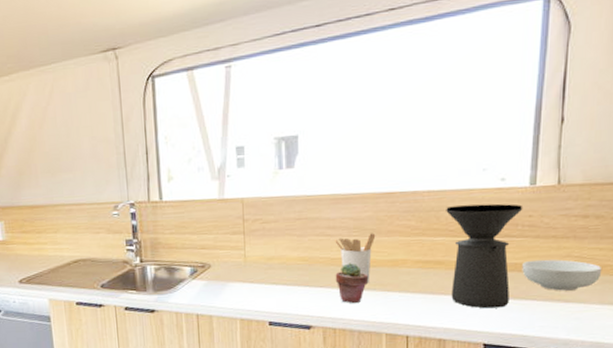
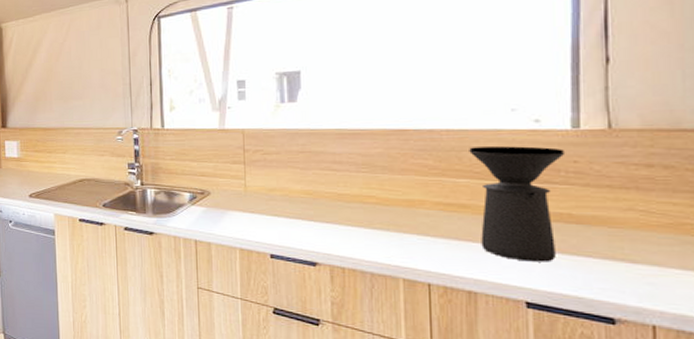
utensil holder: present [335,233,376,283] -> none [341,170,388,223]
potted succulent: present [335,263,369,303] -> none [343,200,381,242]
cereal bowl: present [522,259,602,291] -> none [570,211,680,250]

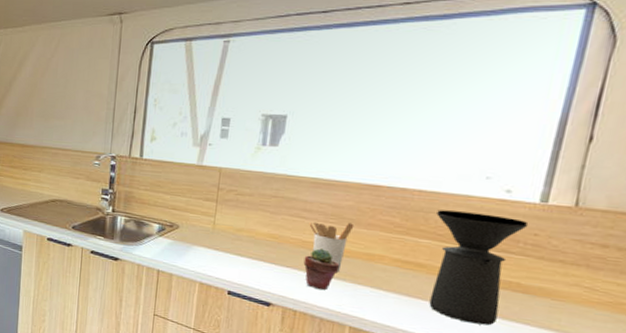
utensil holder: none [341,170,388,223] -> present [309,222,355,272]
potted succulent: none [343,200,381,242] -> present [303,248,340,290]

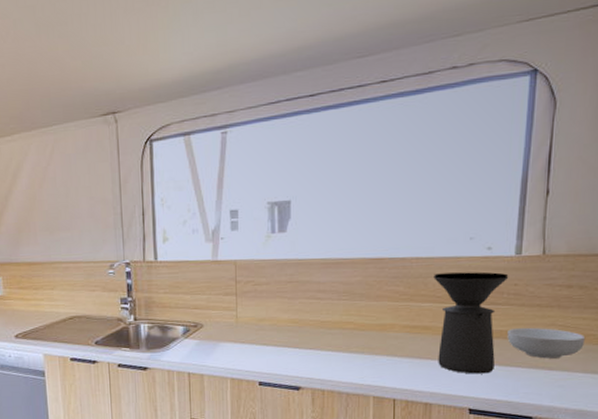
potted succulent: present [303,248,340,290] -> none [325,326,358,365]
utensil holder: present [309,222,355,272] -> none [325,297,365,347]
cereal bowl: none [516,281,618,324] -> present [507,327,586,359]

